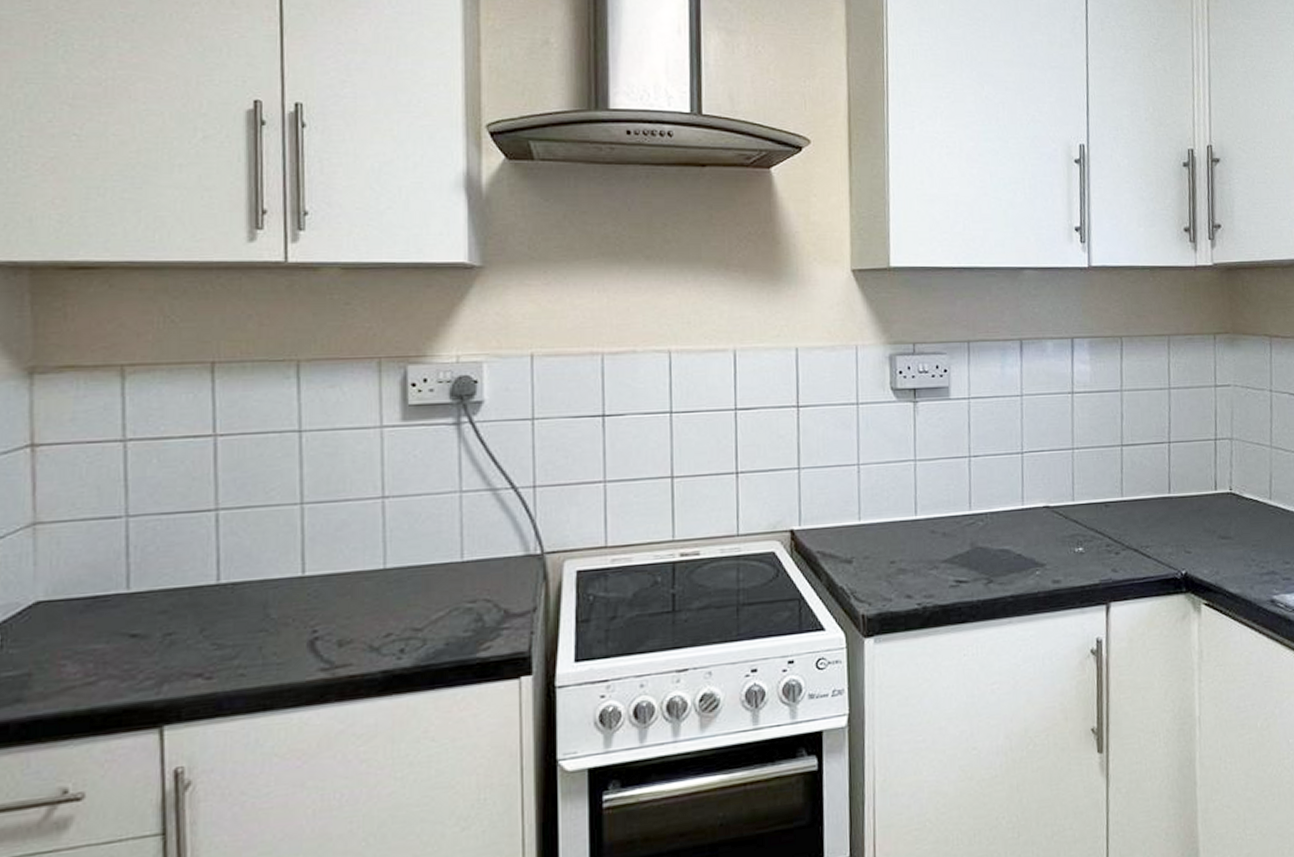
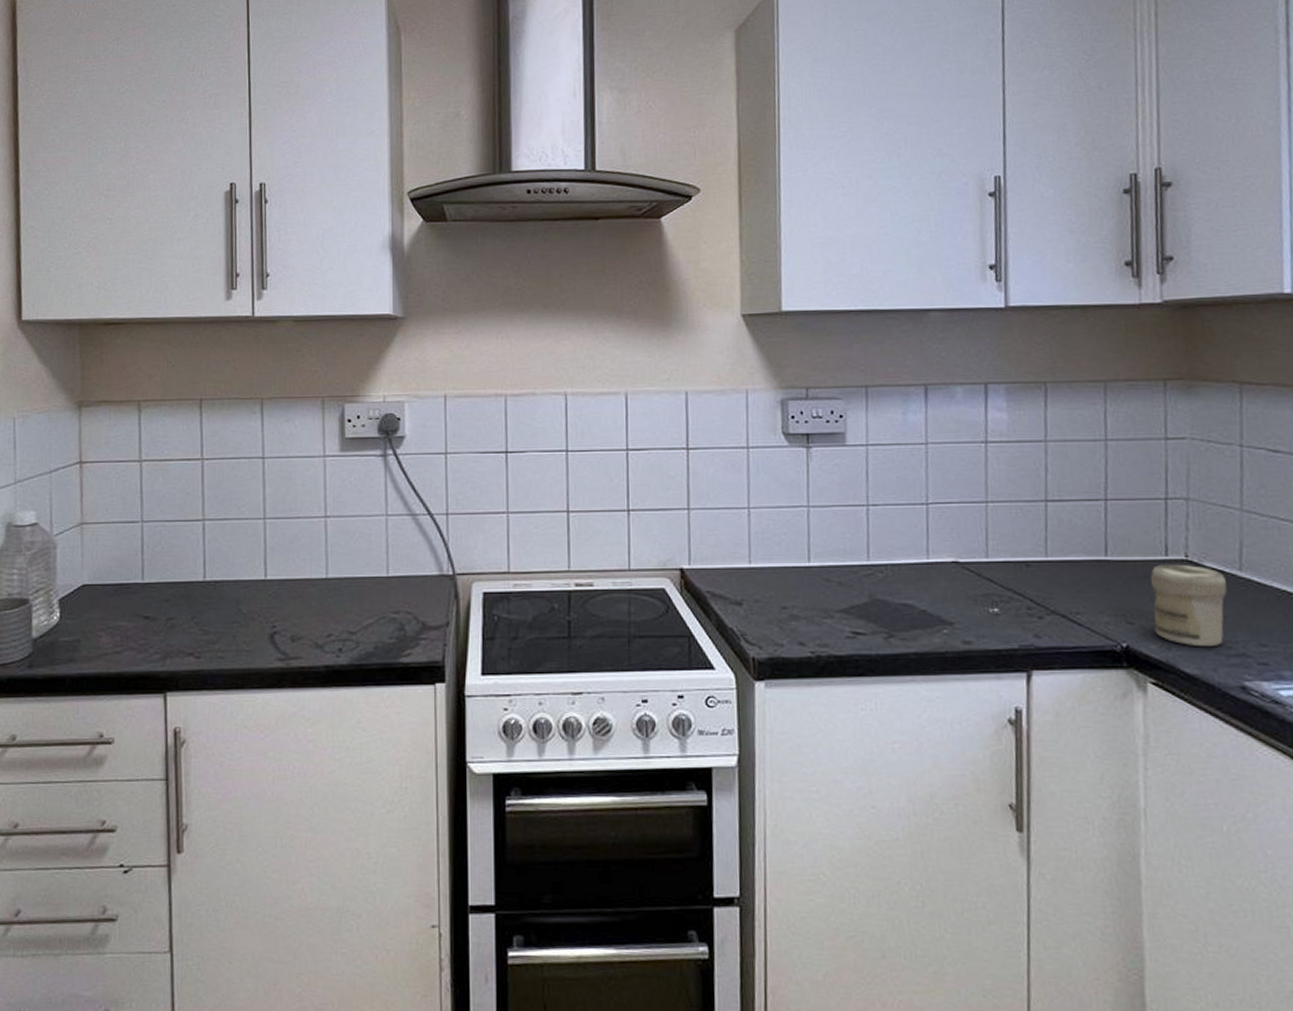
jar: none [1204,496,1261,569] -> present [1151,564,1227,647]

